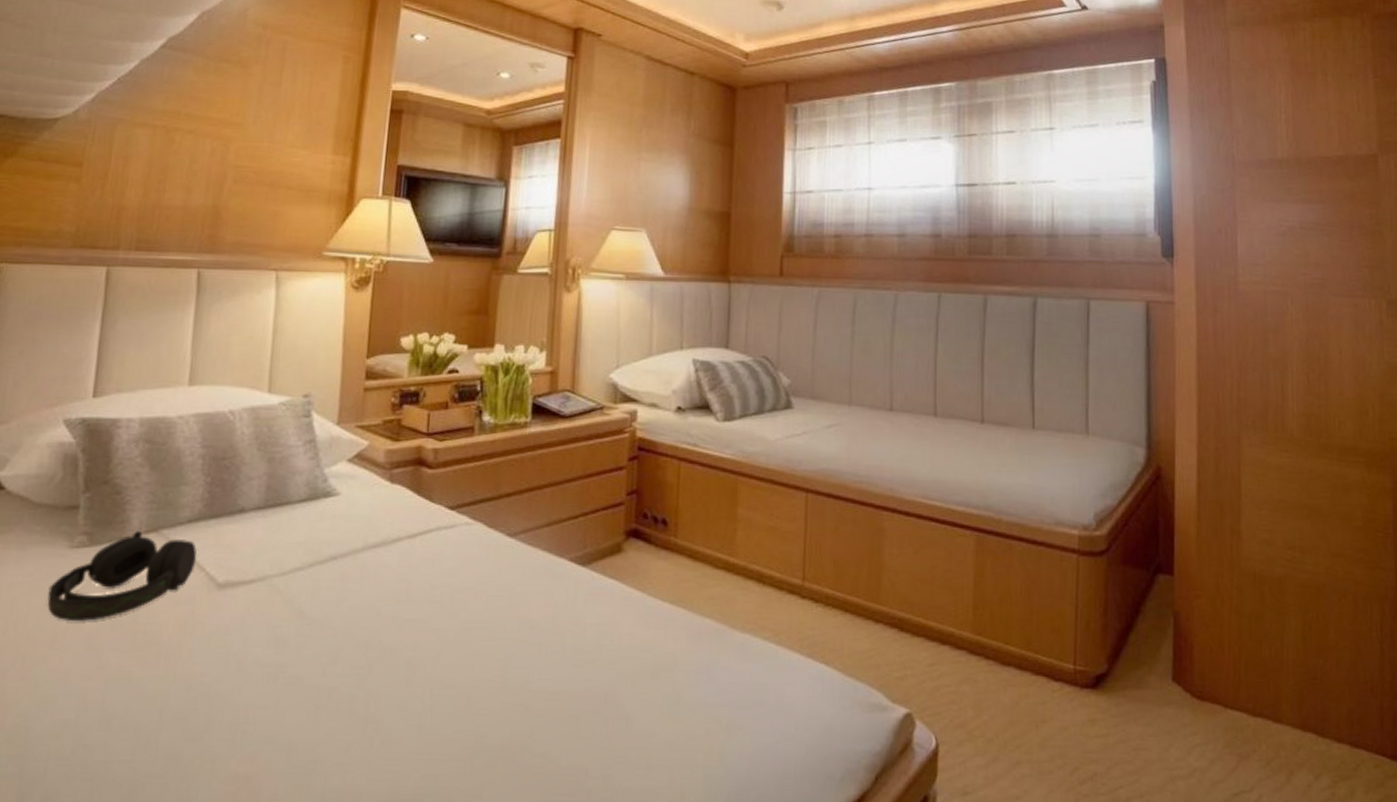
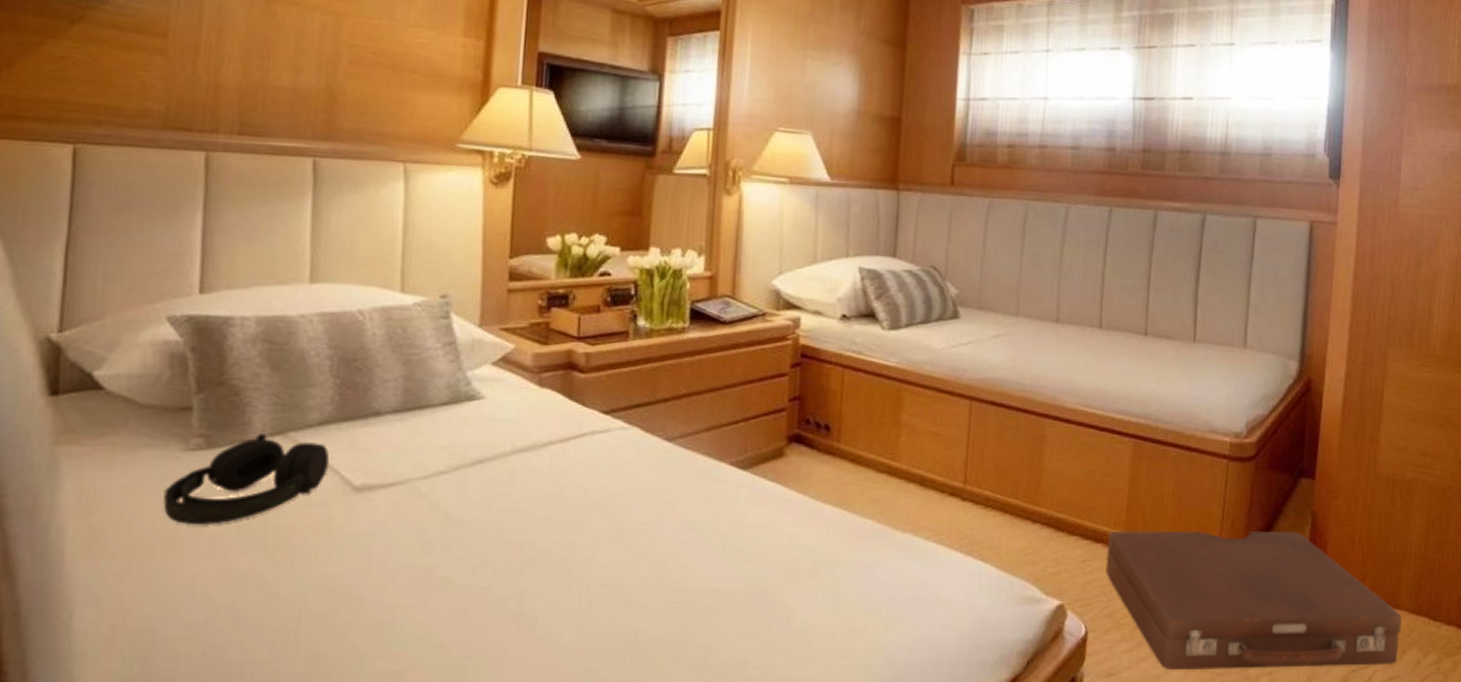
briefcase: none [954,631,1287,791] -> present [1105,530,1402,671]

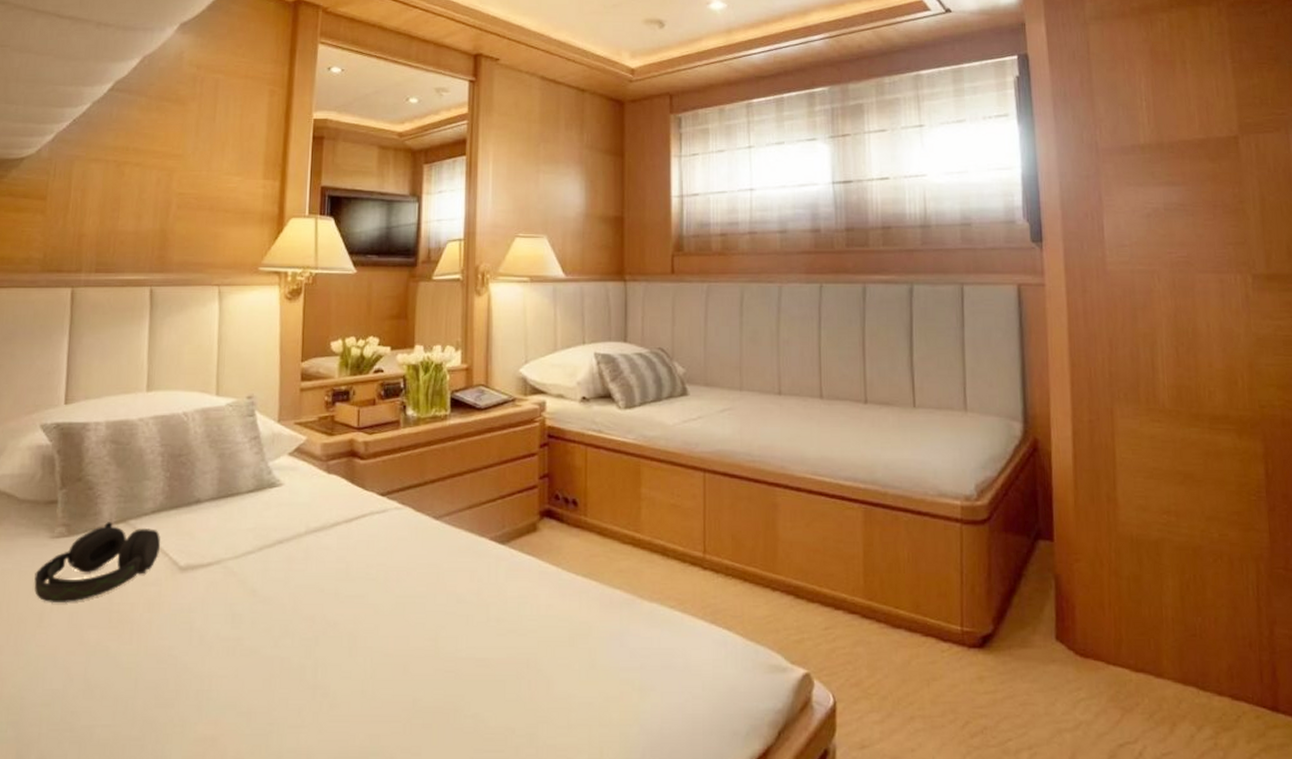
briefcase: present [1105,530,1402,671] -> none [847,595,1169,744]

